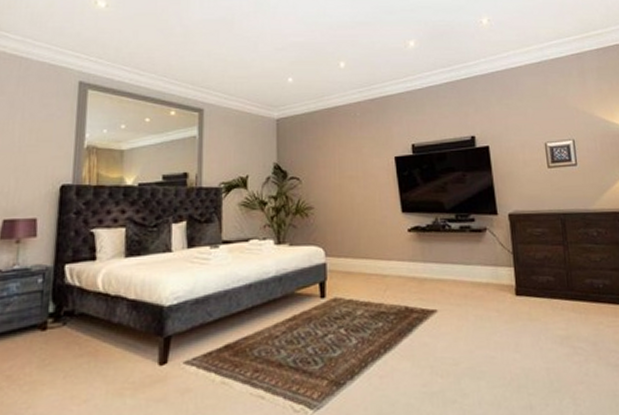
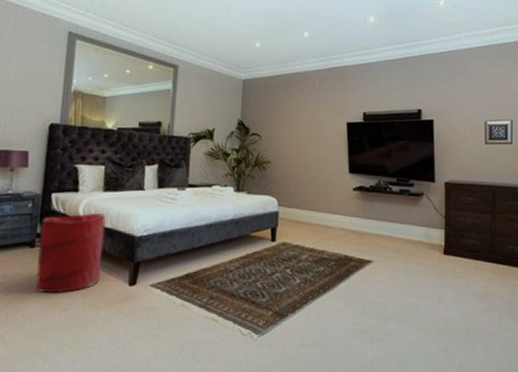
laundry hamper: none [49,282,129,384] -> present [36,212,106,294]

